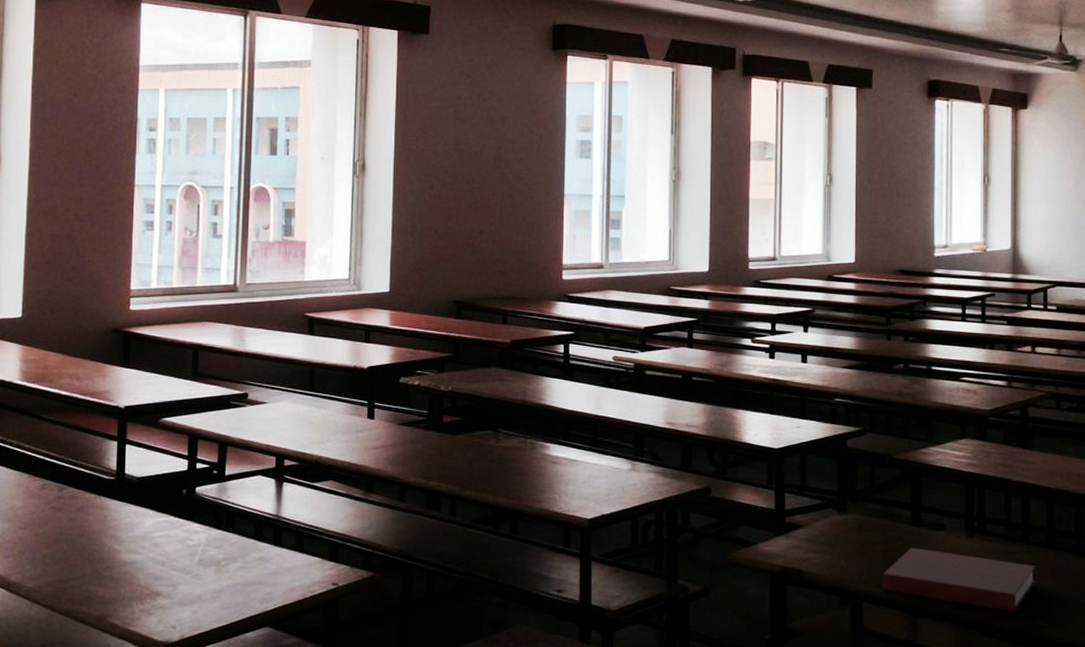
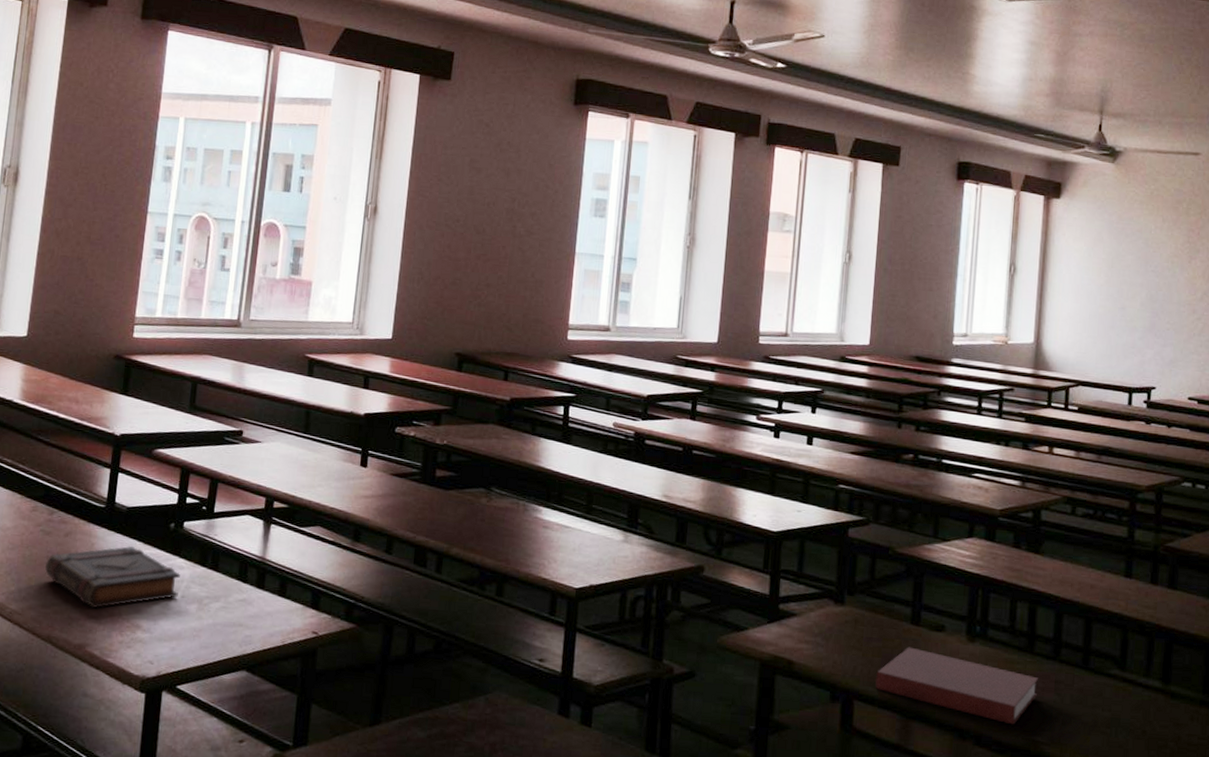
book: none [58,515,196,579] -> present [45,545,180,608]

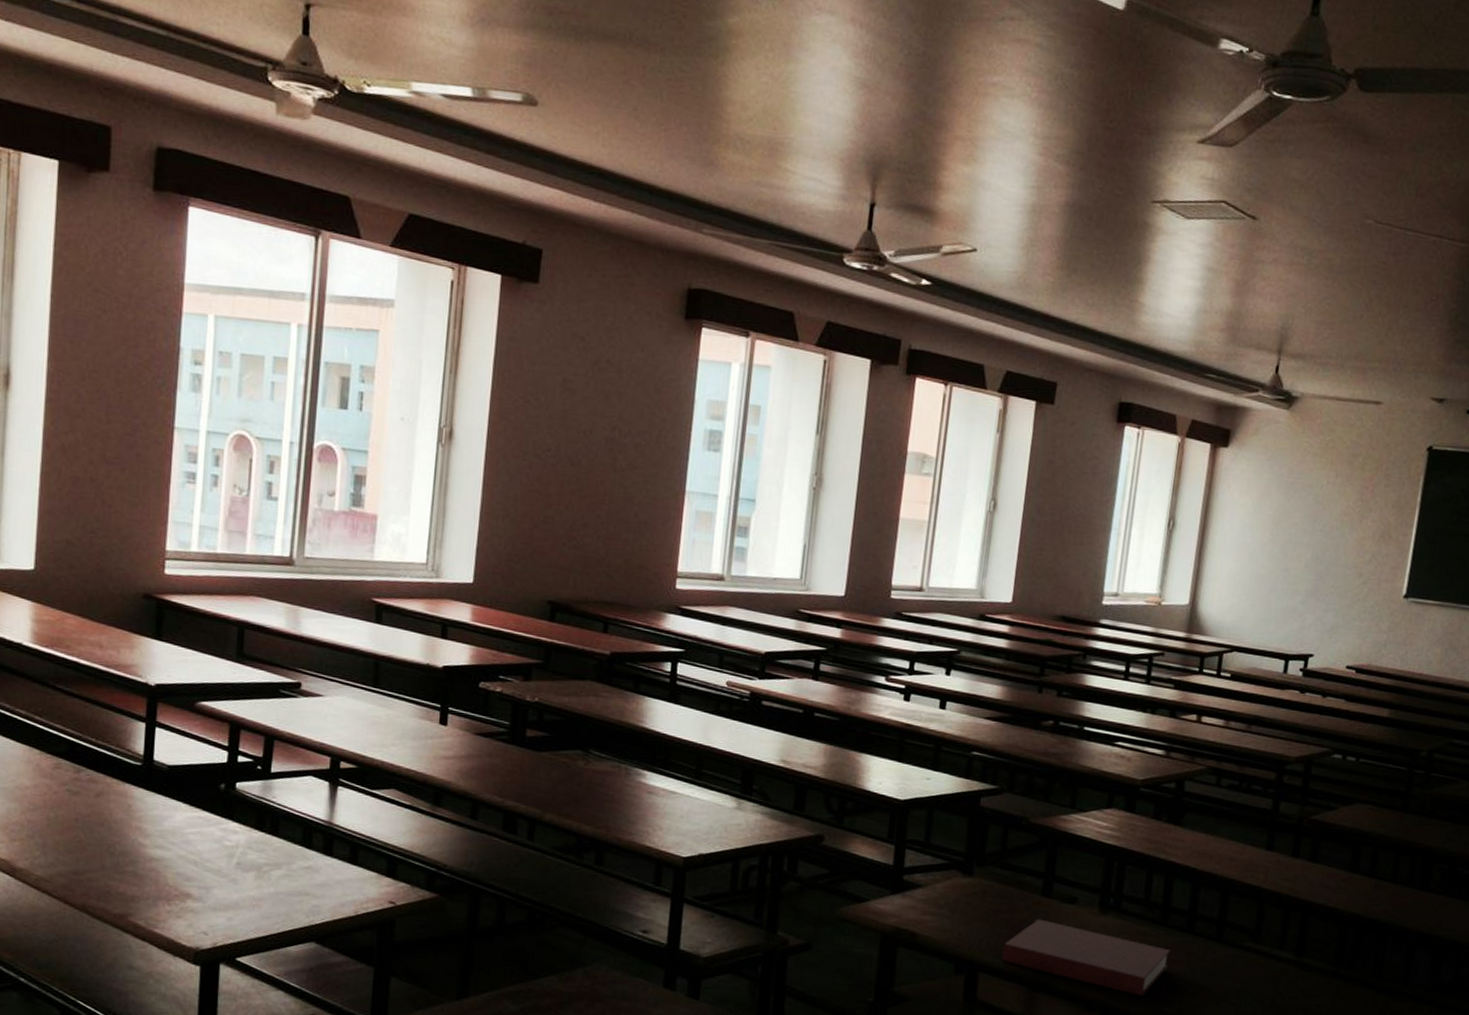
book: present [45,545,180,608] -> none [74,807,234,876]

